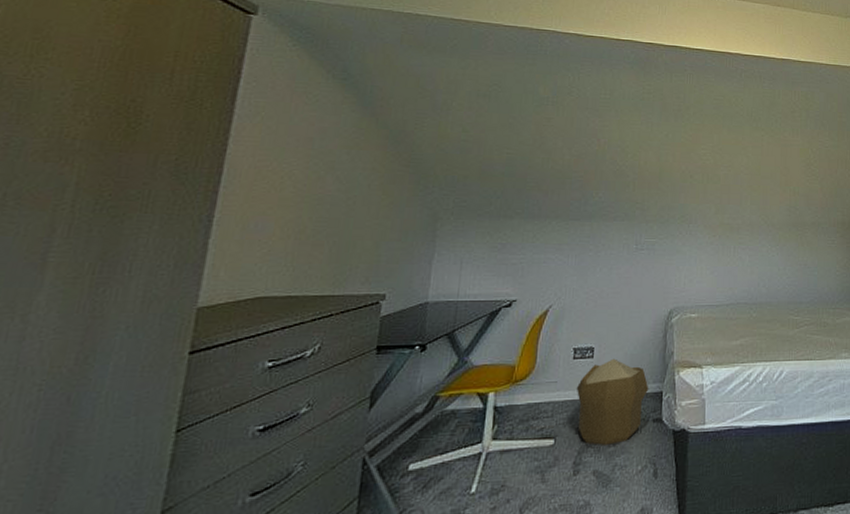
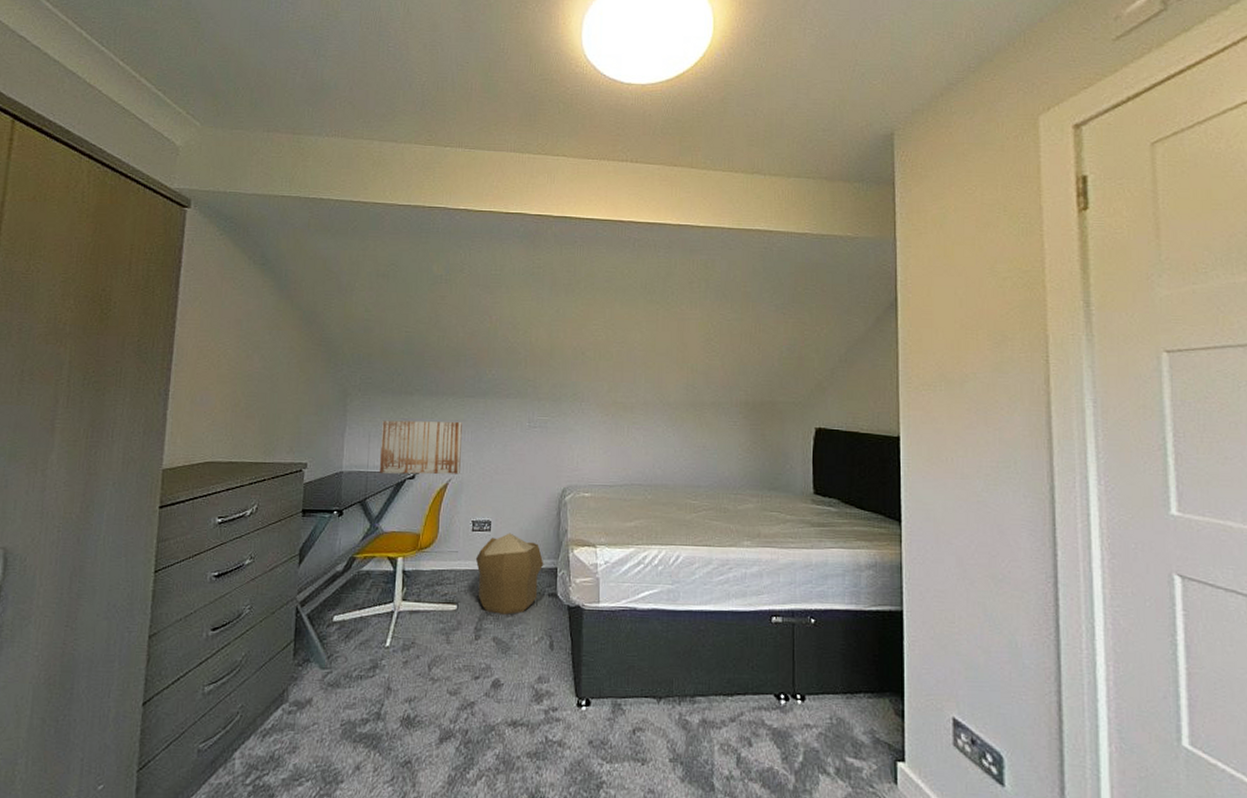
wall art: none [471,245,566,302] -> present [379,420,462,475]

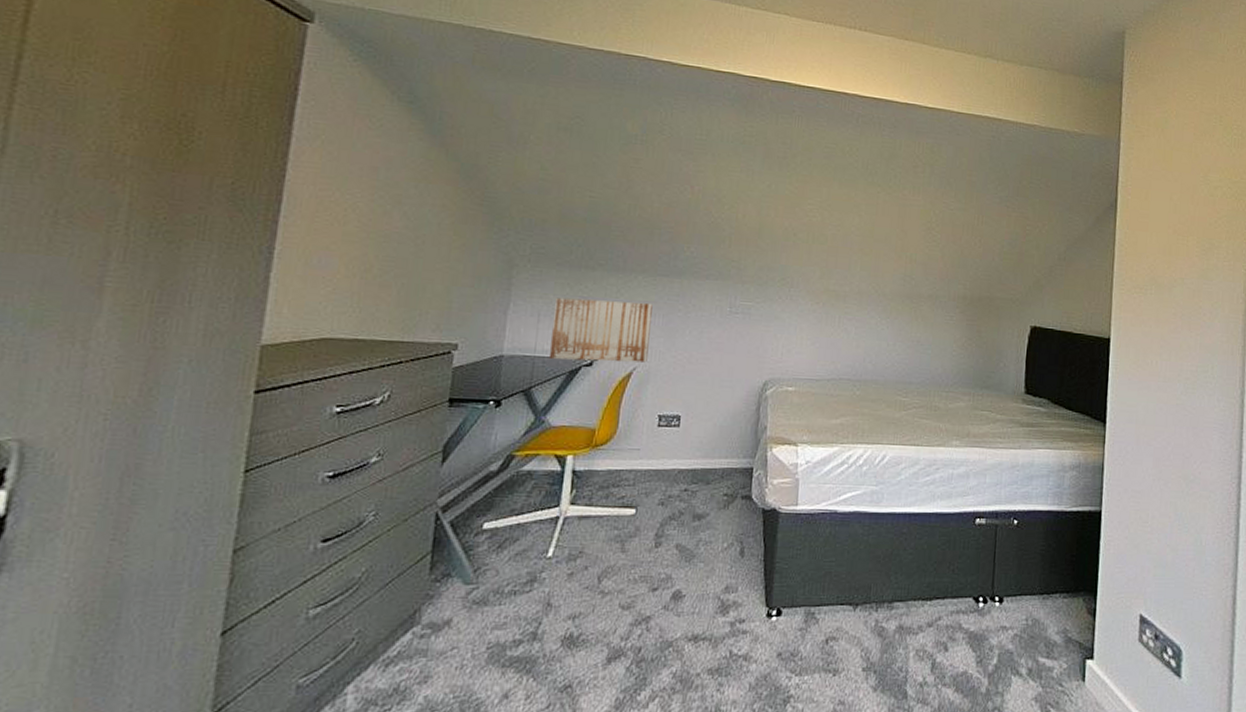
pouf: present [475,533,544,615] -> none [660,429,739,519]

